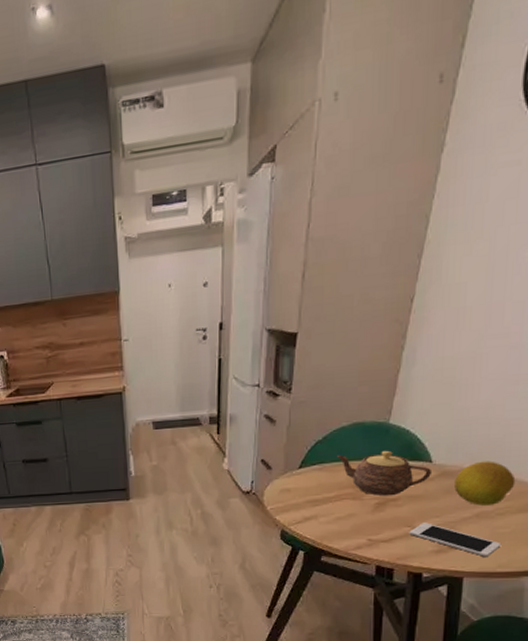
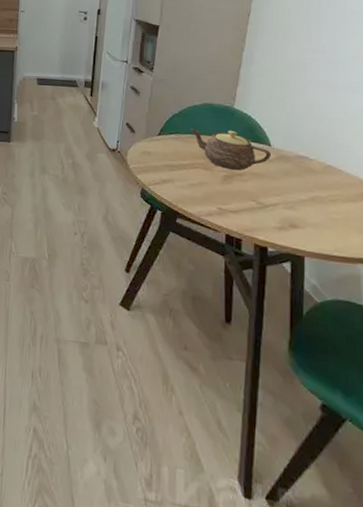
cell phone: present [409,522,502,557] -> none [254,199,336,239]
fruit: present [454,461,516,506] -> none [291,151,343,192]

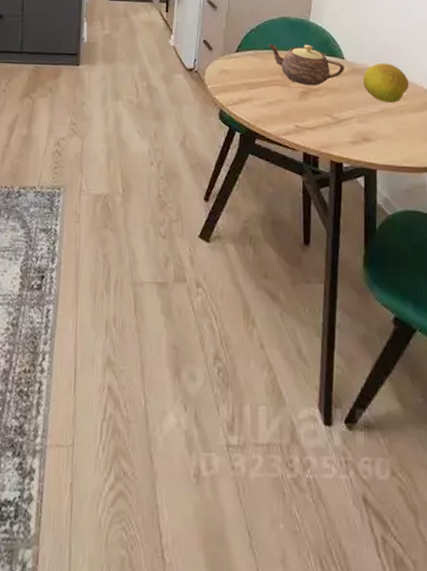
fruit: none [291,151,343,192] -> present [363,63,409,103]

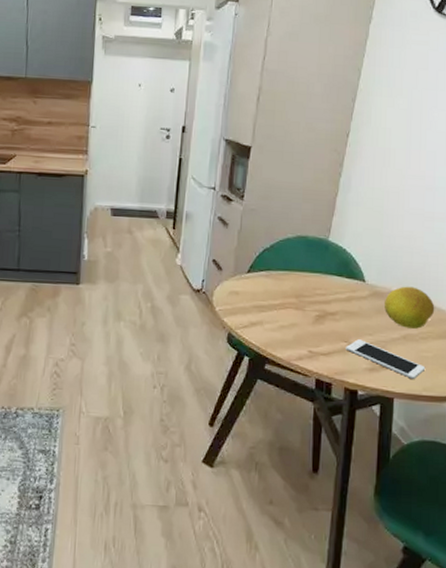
teapot: present [268,43,345,86] -> none [283,264,366,310]
cell phone: none [330,114,404,151] -> present [346,339,426,379]

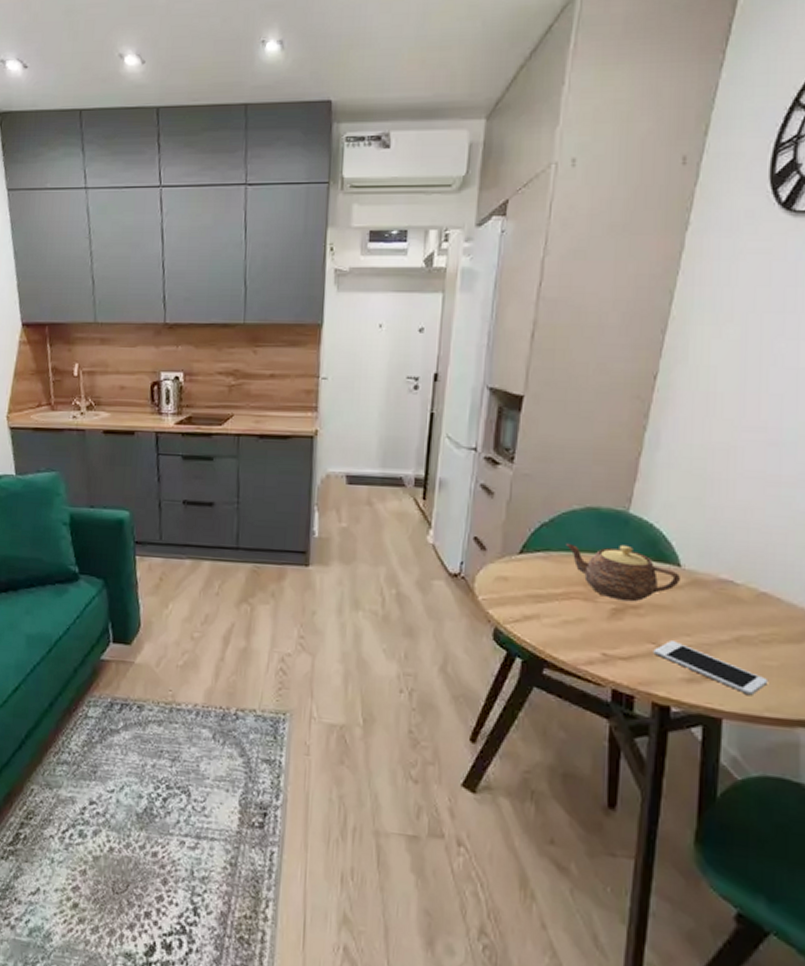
teapot: none [283,264,366,310] -> present [566,542,681,602]
fruit: present [385,286,435,329] -> none [708,572,782,629]

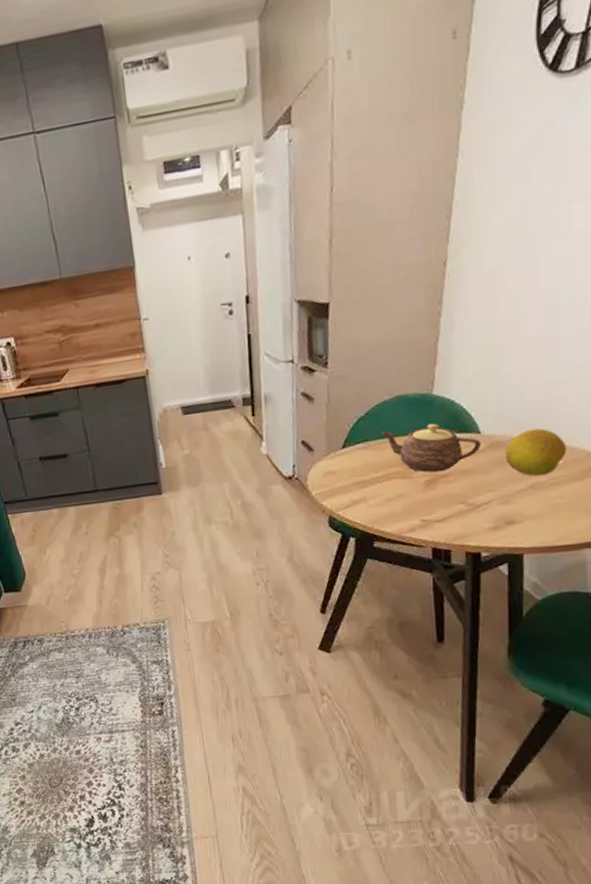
cell phone: present [653,641,769,695] -> none [463,498,559,530]
fruit: none [708,572,782,629] -> present [505,428,567,477]

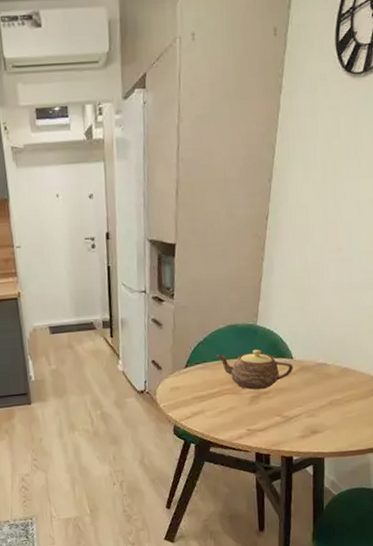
fruit: present [505,428,567,477] -> none [311,356,356,395]

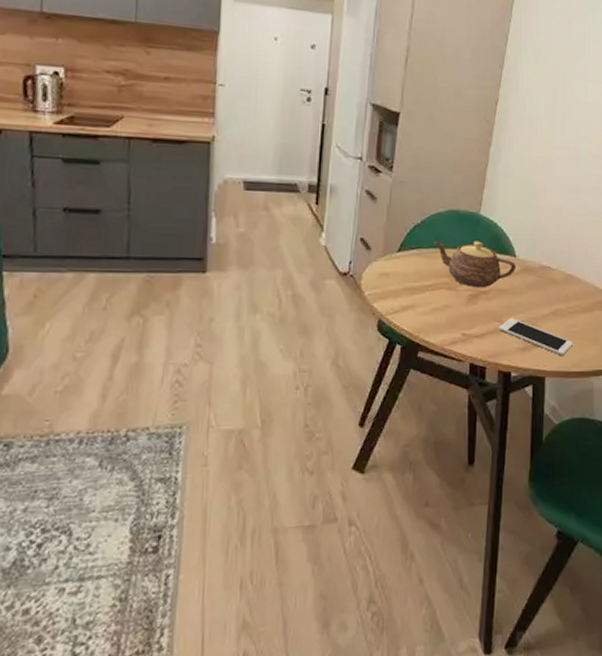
cell phone: none [280,411,351,439] -> present [498,318,574,355]

